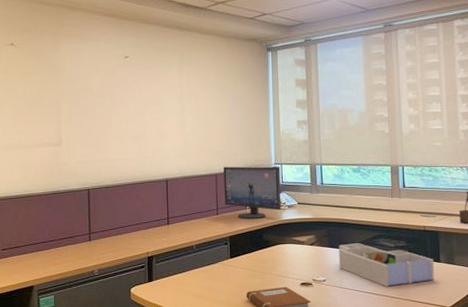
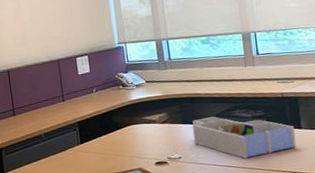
computer monitor: present [224,166,281,220] -> none [65,46,129,103]

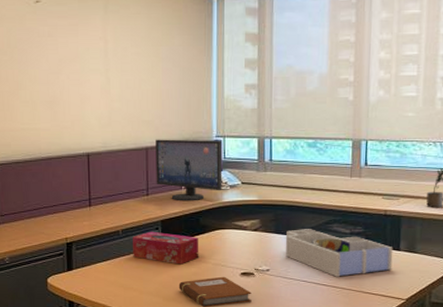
tissue box: none [54,132,116,160] -> present [133,231,199,265]
computer monitor: none [65,46,129,103] -> present [156,139,223,201]

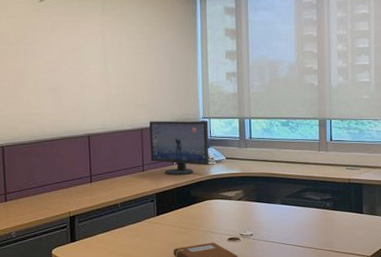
tissue box: present [133,231,199,265] -> none [131,203,191,233]
desk organizer: present [285,229,393,277] -> none [265,197,357,239]

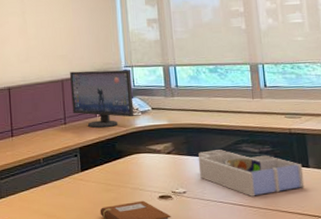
desk organizer: none [265,197,357,239] -> present [198,150,305,197]

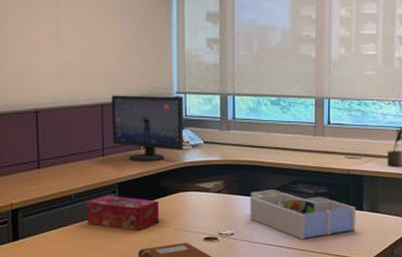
tissue box: none [53,158,118,190] -> present [87,195,160,231]

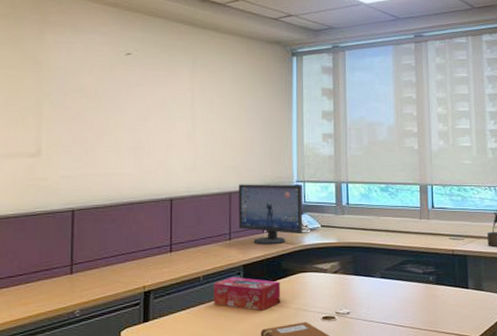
desk organizer: present [249,190,357,239] -> none [364,270,463,317]

